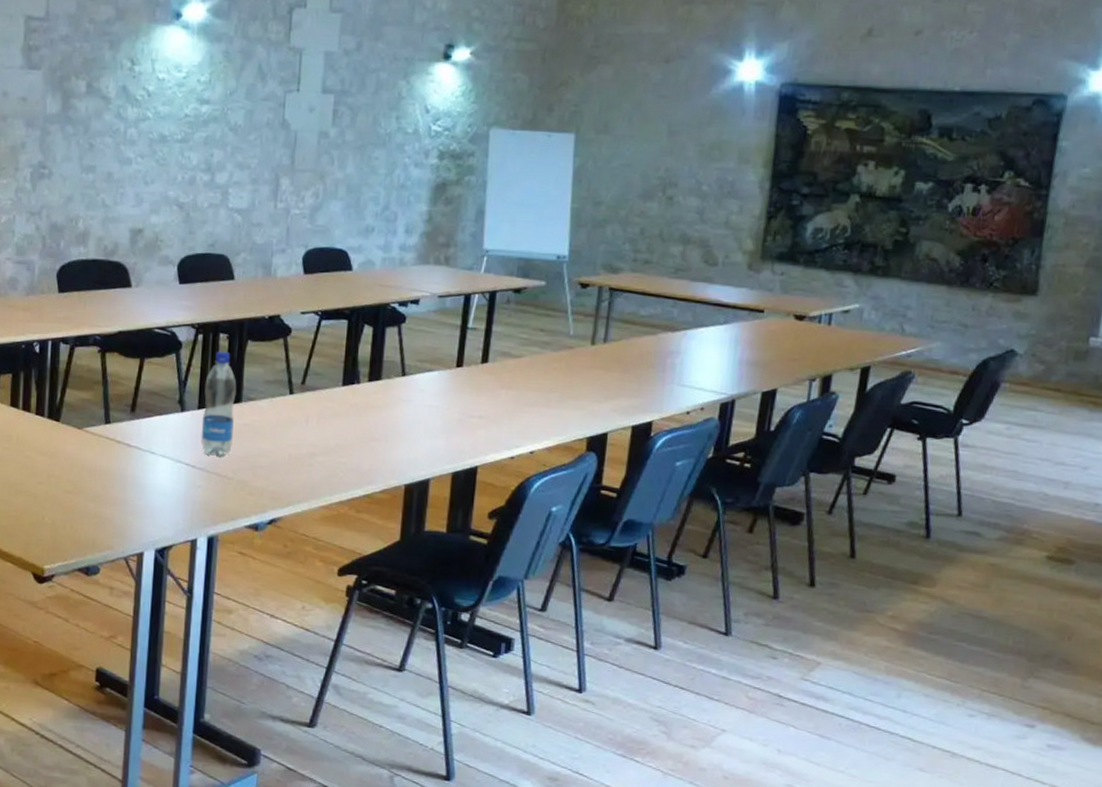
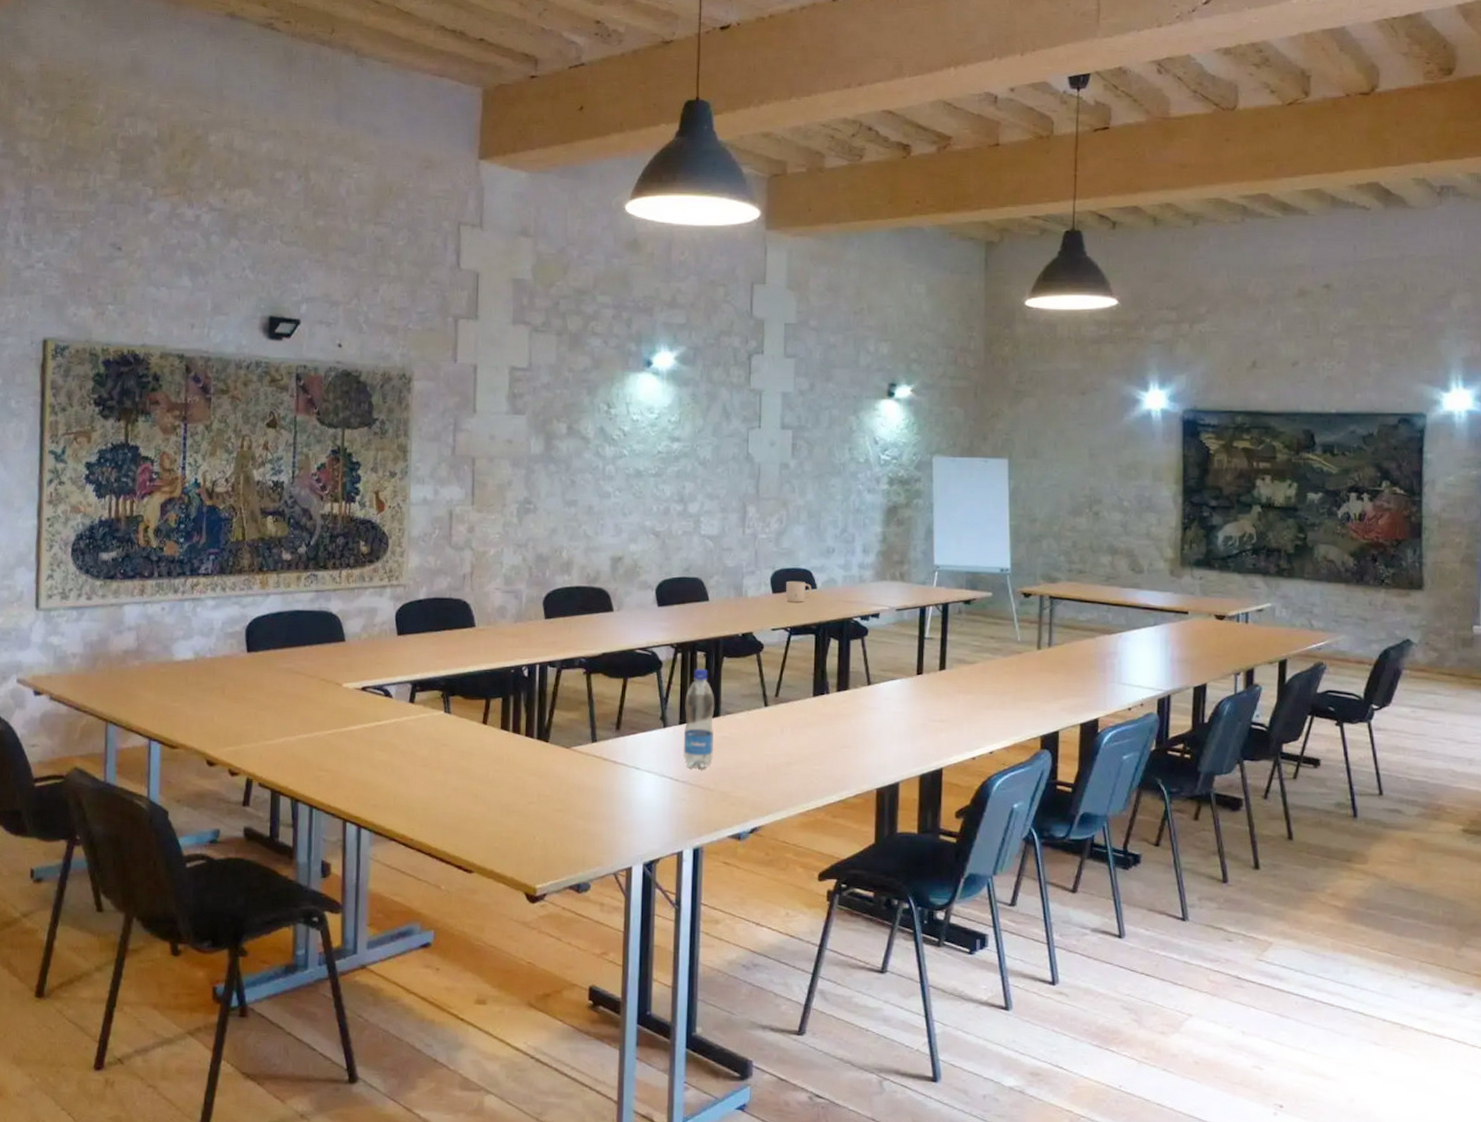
mug: none [318,261,347,285] -> present [786,580,811,602]

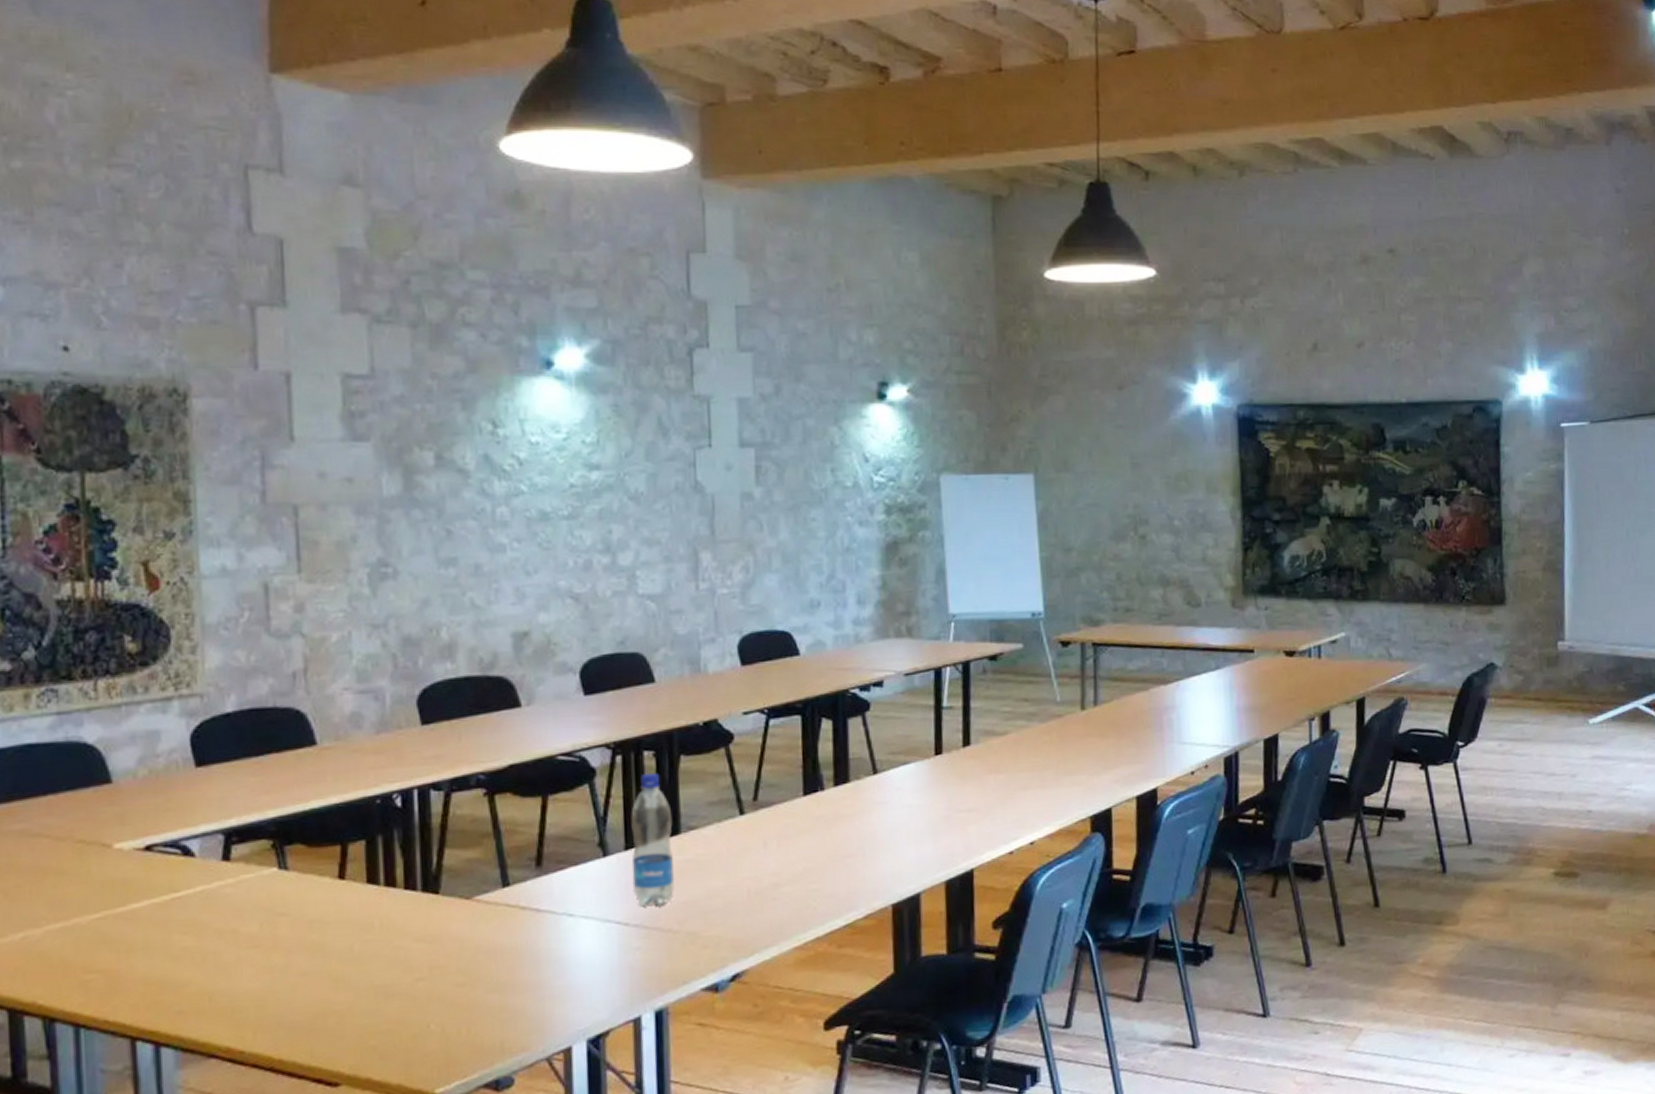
mug: present [786,580,811,602] -> none [759,646,793,676]

